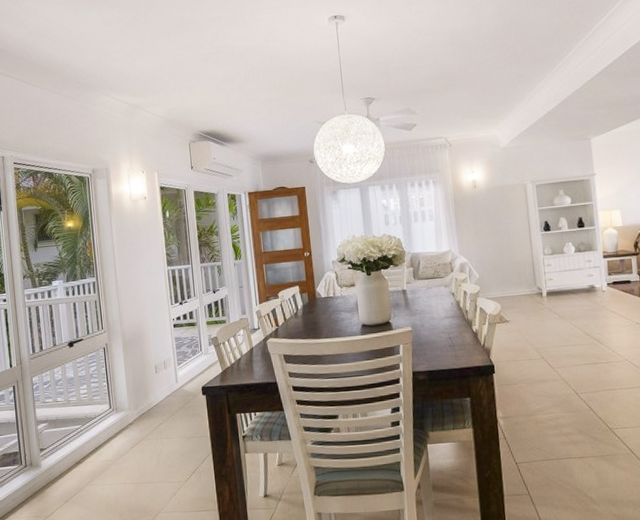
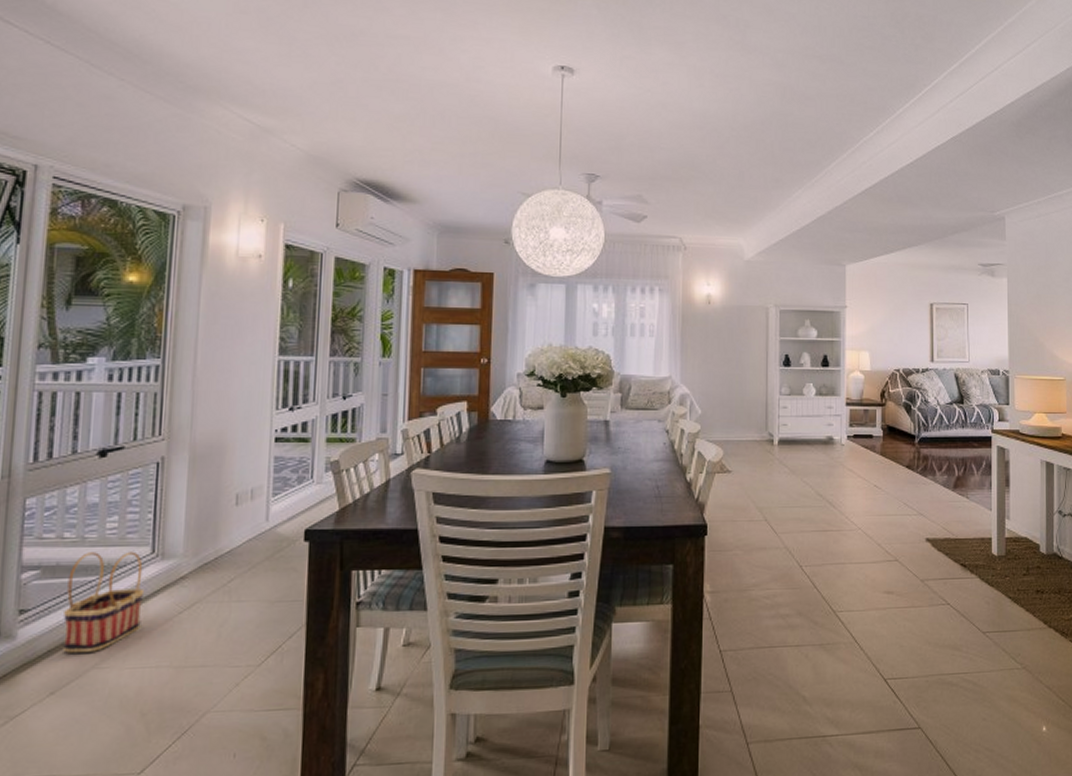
basket: none [64,408,111,476] -> present [63,551,145,653]

